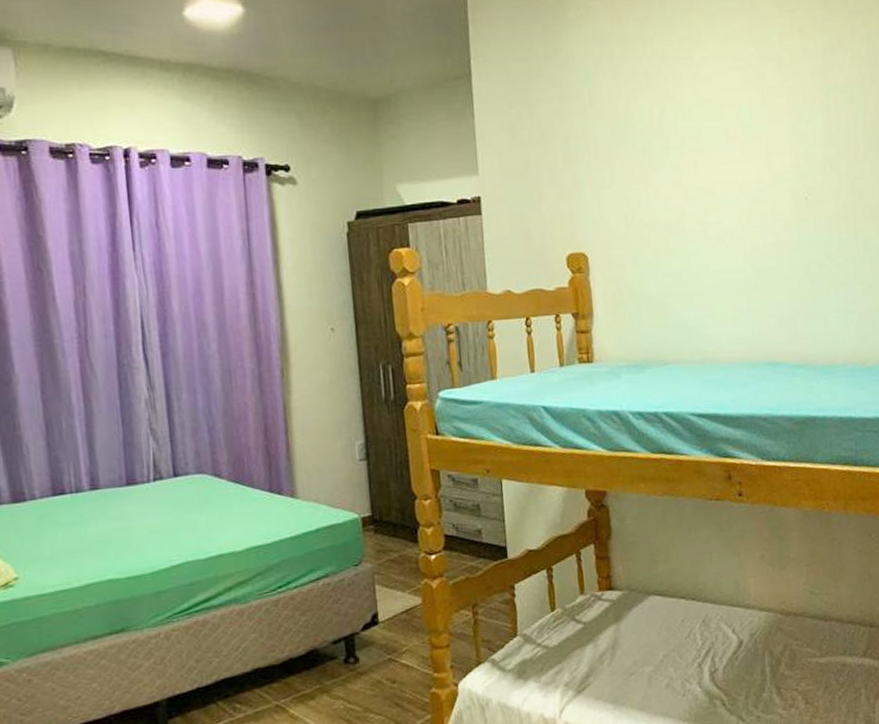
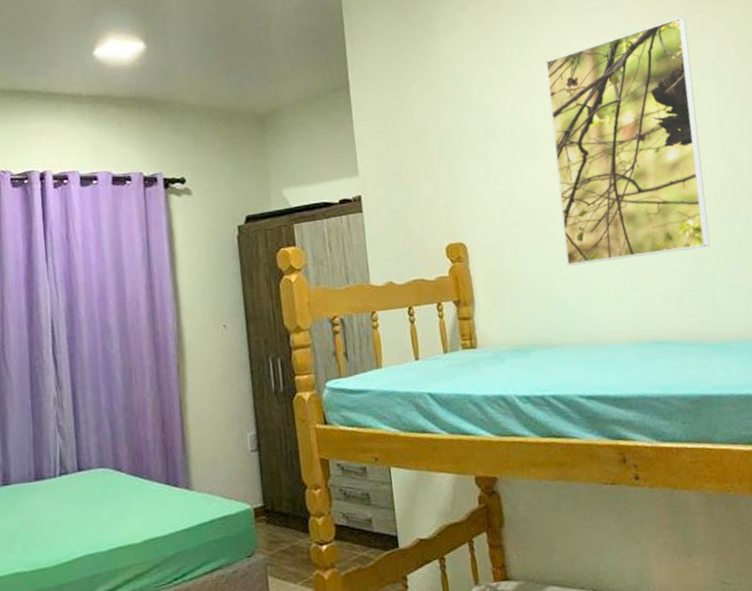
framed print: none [678,26,827,283] -> present [545,17,710,266]

